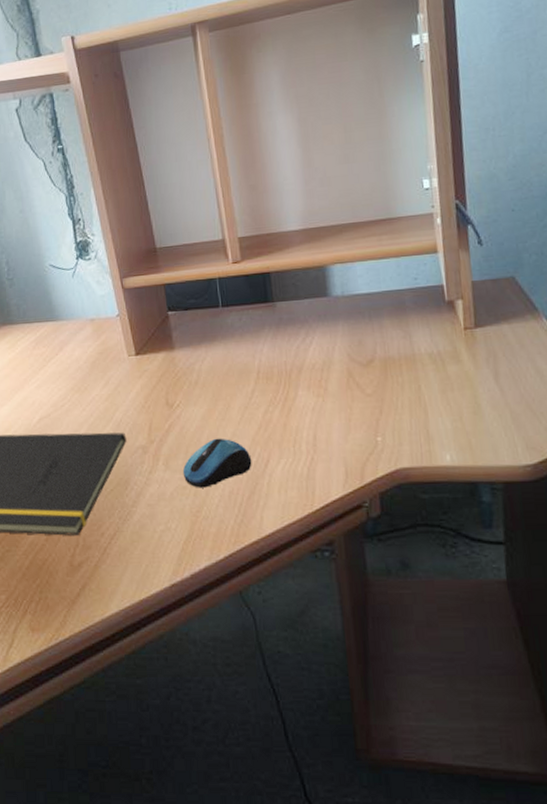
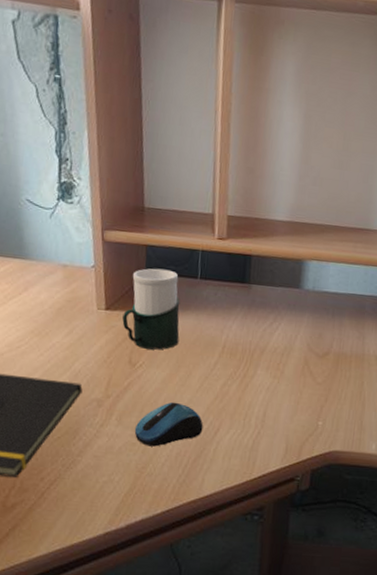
cup: none [153,304,212,388] -> present [122,268,181,350]

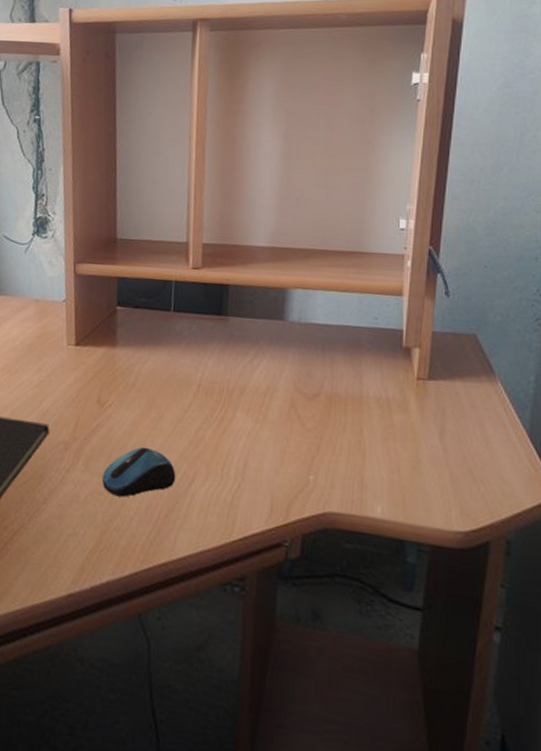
cup: present [122,268,181,350] -> none [92,301,153,389]

